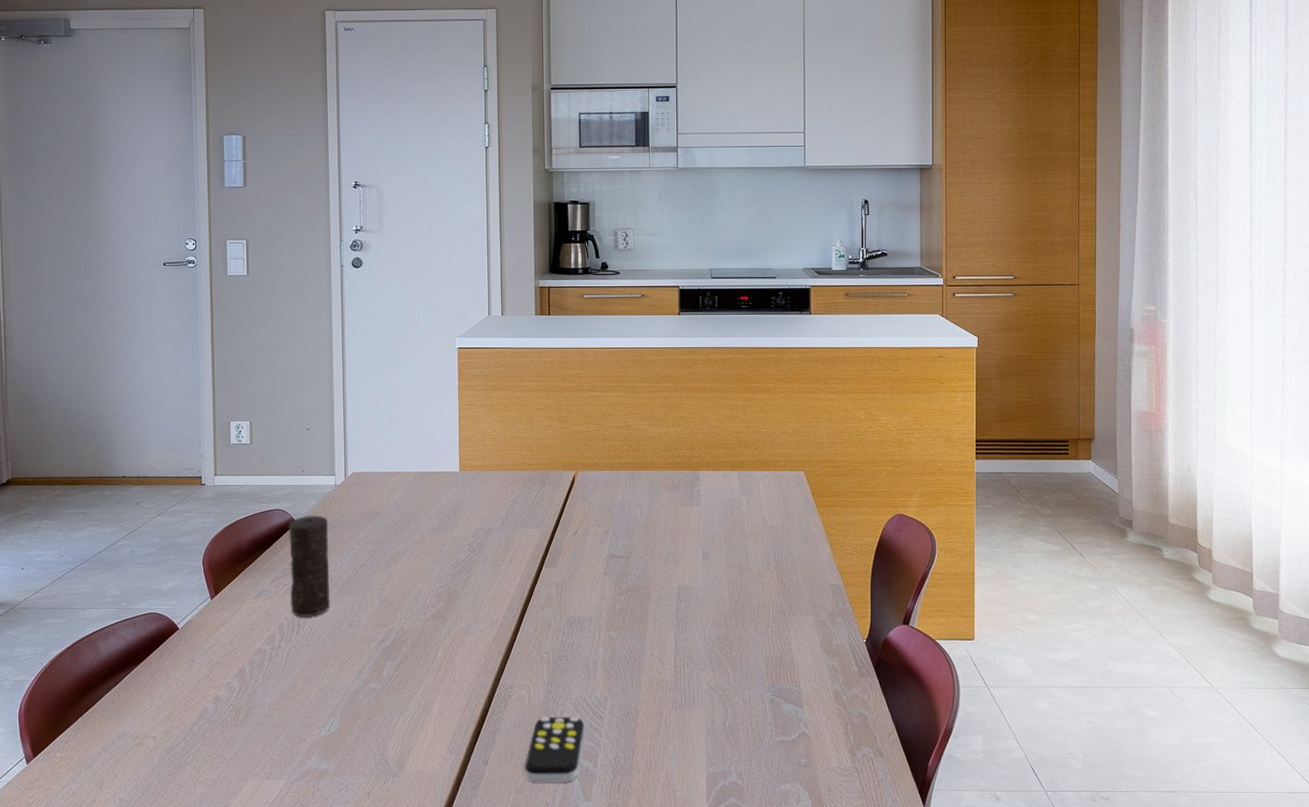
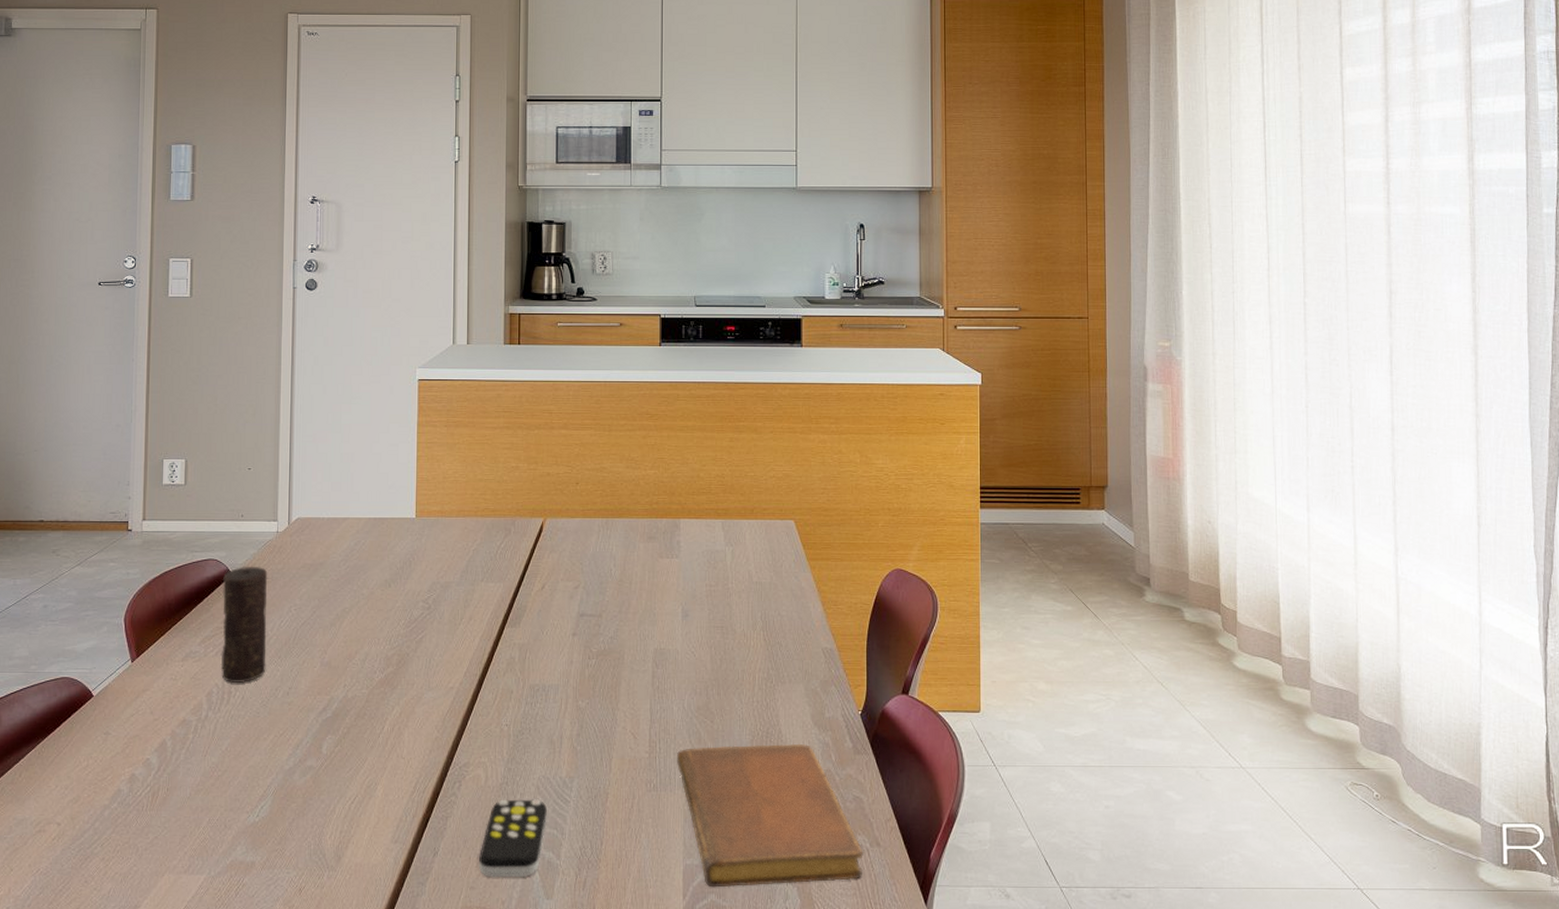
notebook: none [700,667,868,791] -> present [677,743,863,888]

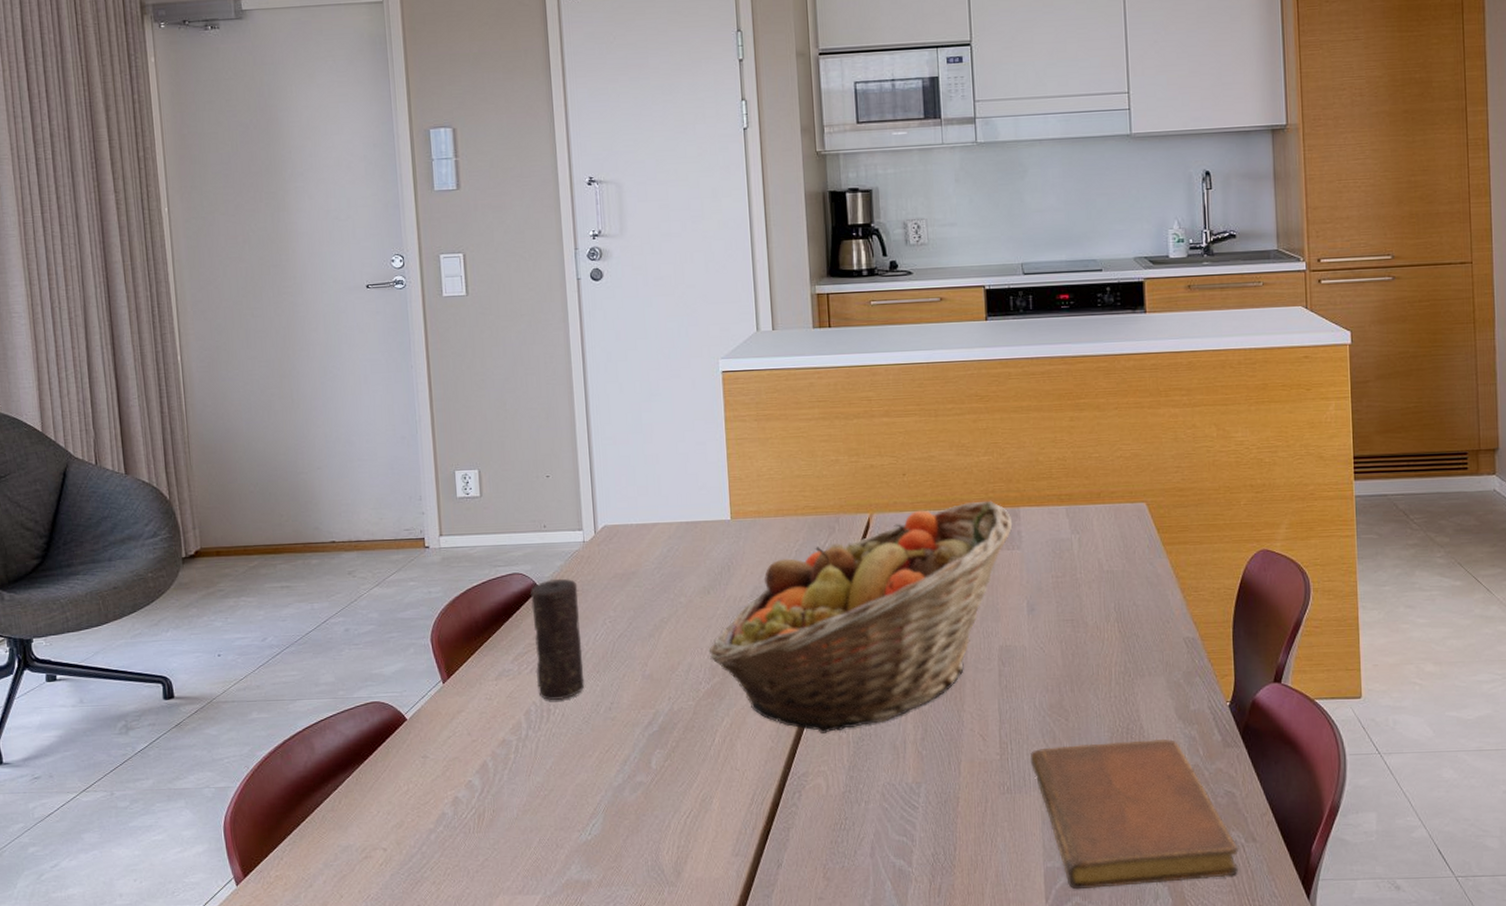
fruit basket: none [385,511,673,726] -> present [708,500,1013,733]
remote control: present [478,799,548,878] -> none [825,806,896,888]

